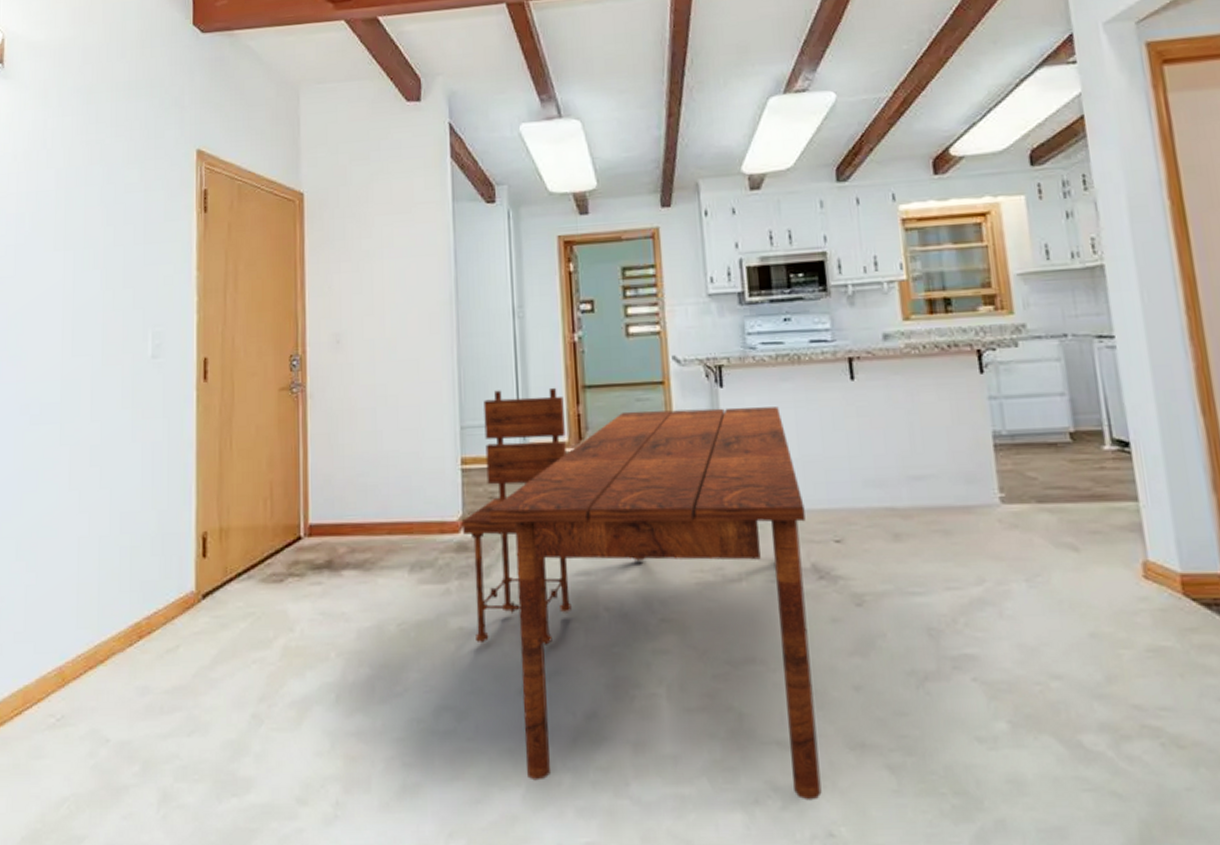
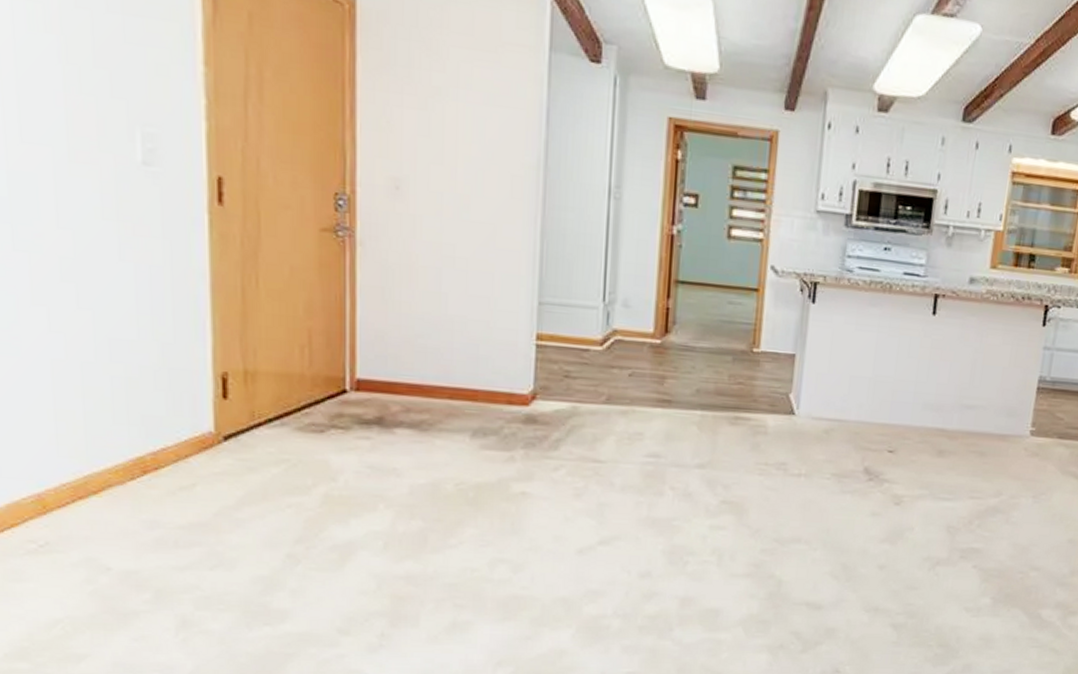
dining table: present [463,387,822,801] -> none [533,270,869,647]

